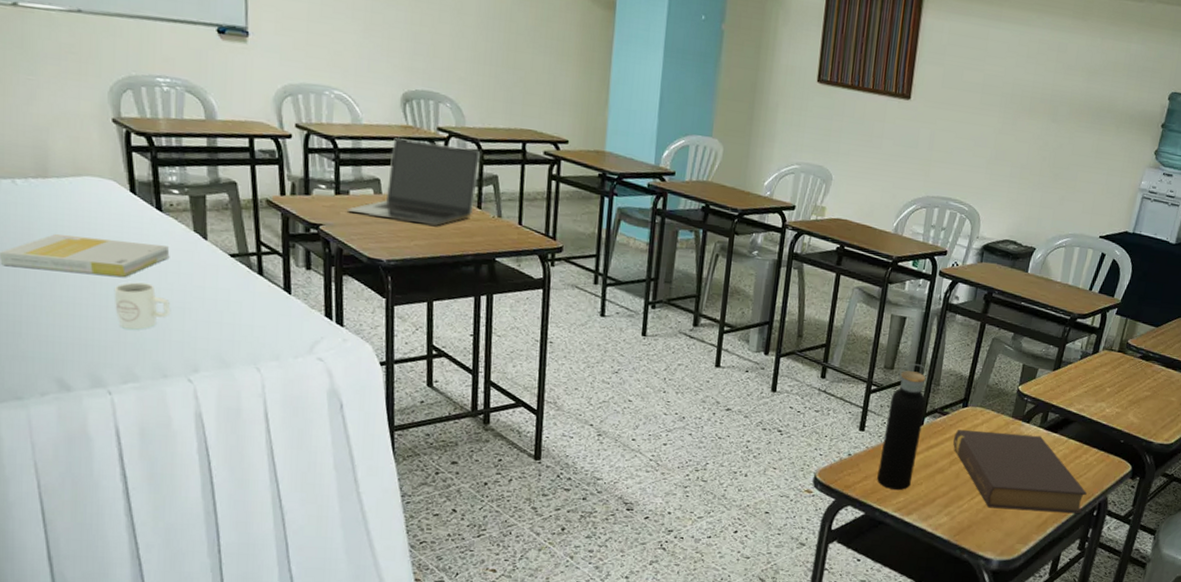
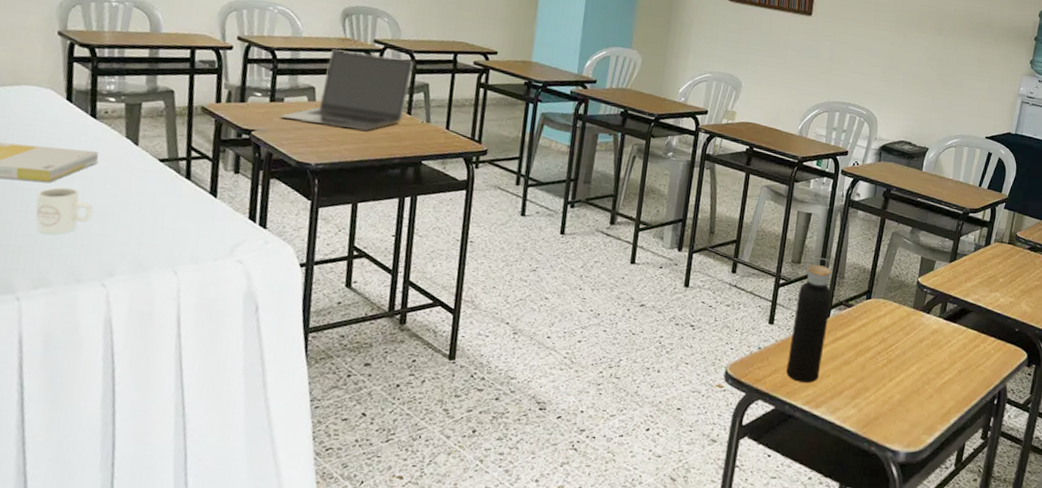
book: present [953,429,1087,513] -> none [858,320,987,402]

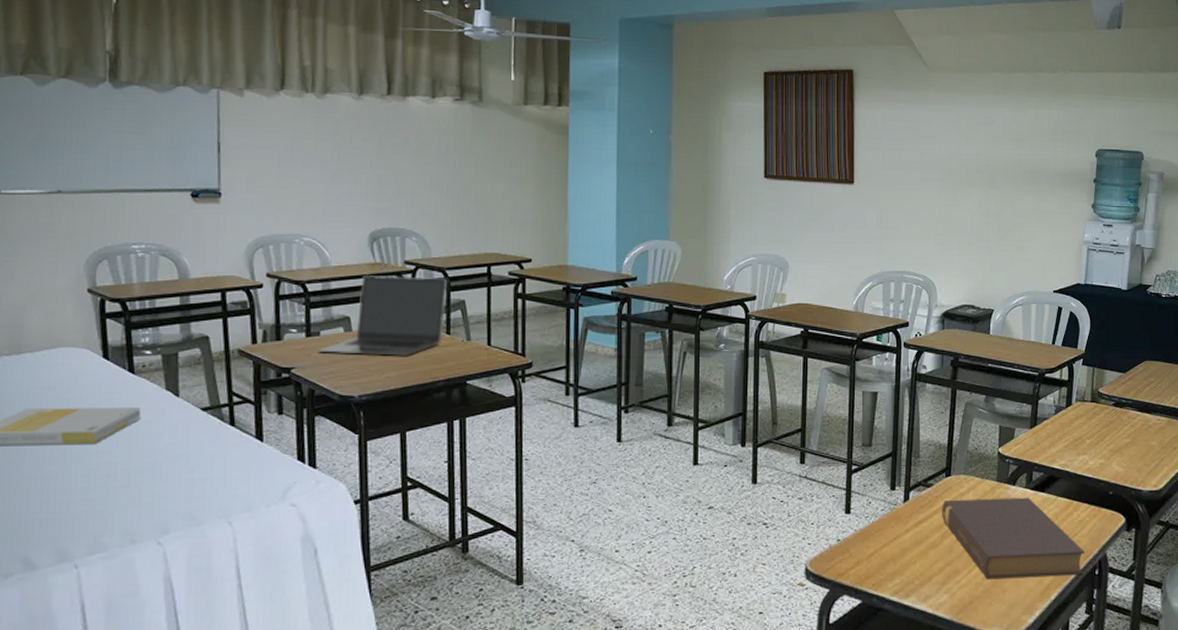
mug: present [35,187,93,235] -> none [83,447,142,497]
water bottle: present [786,258,833,383] -> none [870,438,909,572]
book: none [858,320,987,402] -> present [942,497,1085,580]

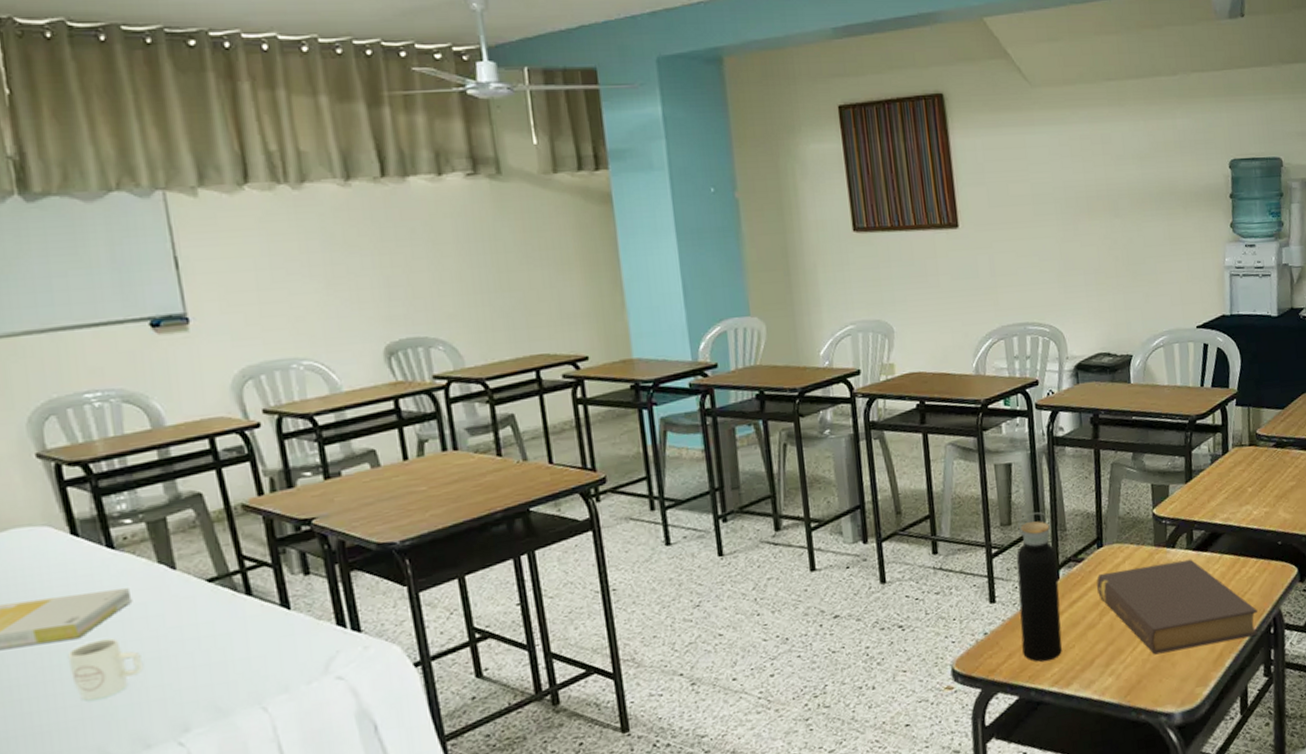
mug: none [83,447,142,497] -> present [67,638,144,701]
laptop: present [317,274,448,357] -> none [341,390,493,496]
water bottle: none [870,438,909,572] -> present [1016,512,1062,662]

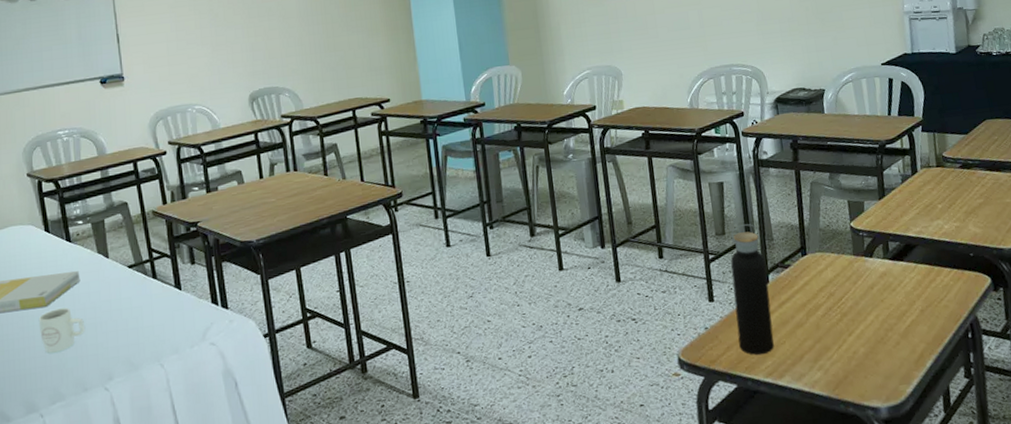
book: present [1096,559,1259,655] -> none [802,267,957,353]

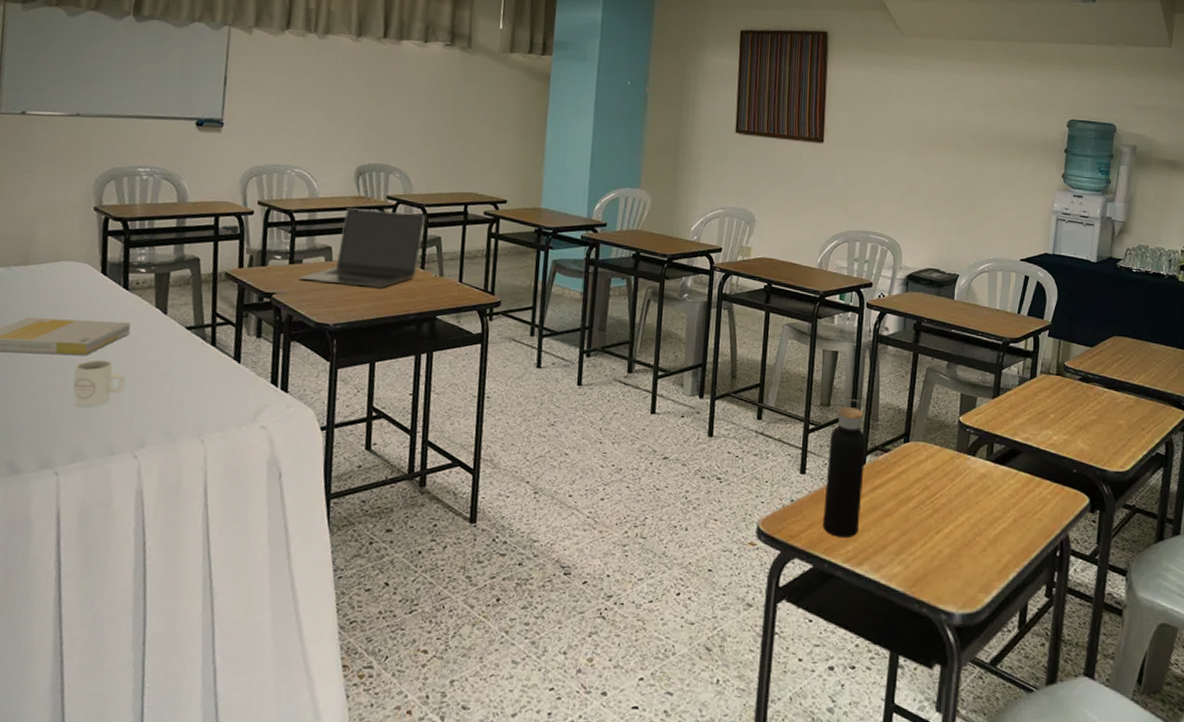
laptop: none [217,126,321,206] -> present [298,207,426,289]

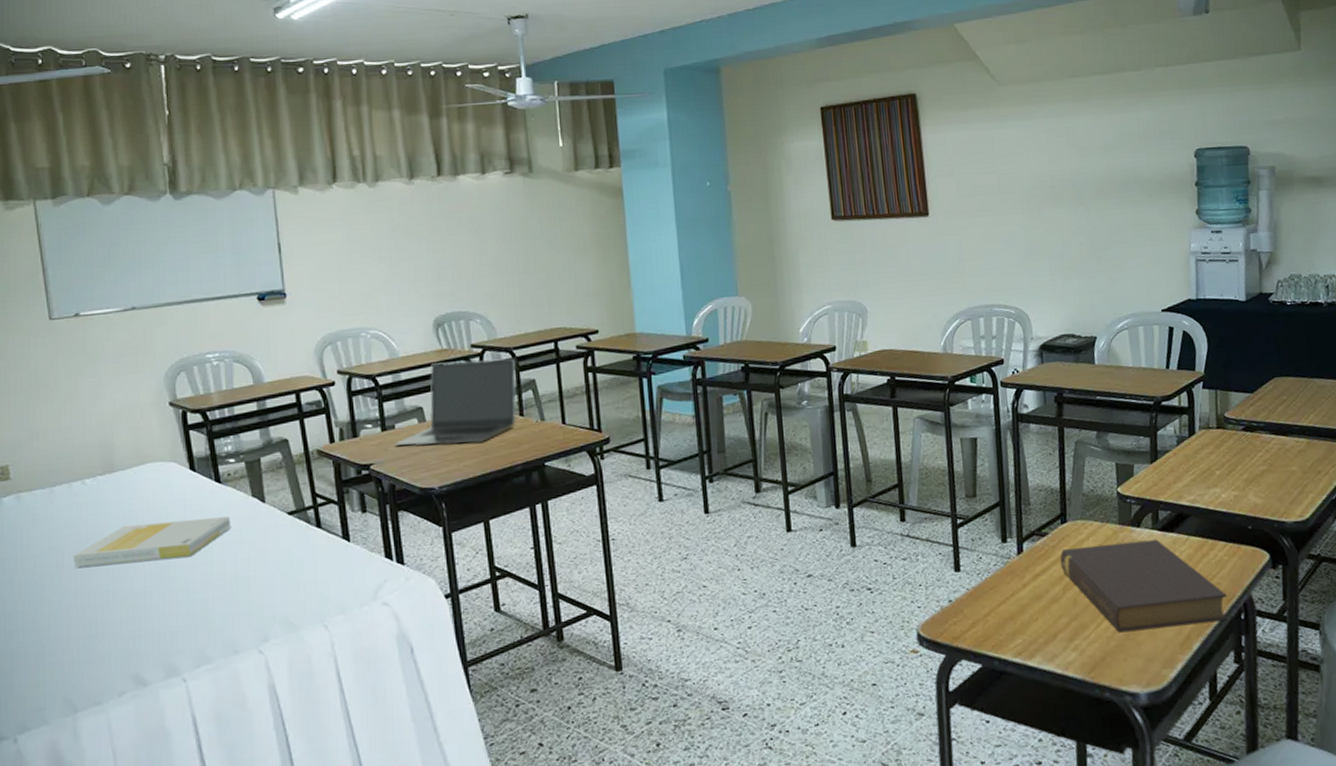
mug: present [72,359,126,407] -> none [181,558,237,610]
water bottle: present [823,399,867,537] -> none [981,486,1026,632]
book: none [899,466,1046,555] -> present [1060,539,1228,633]

